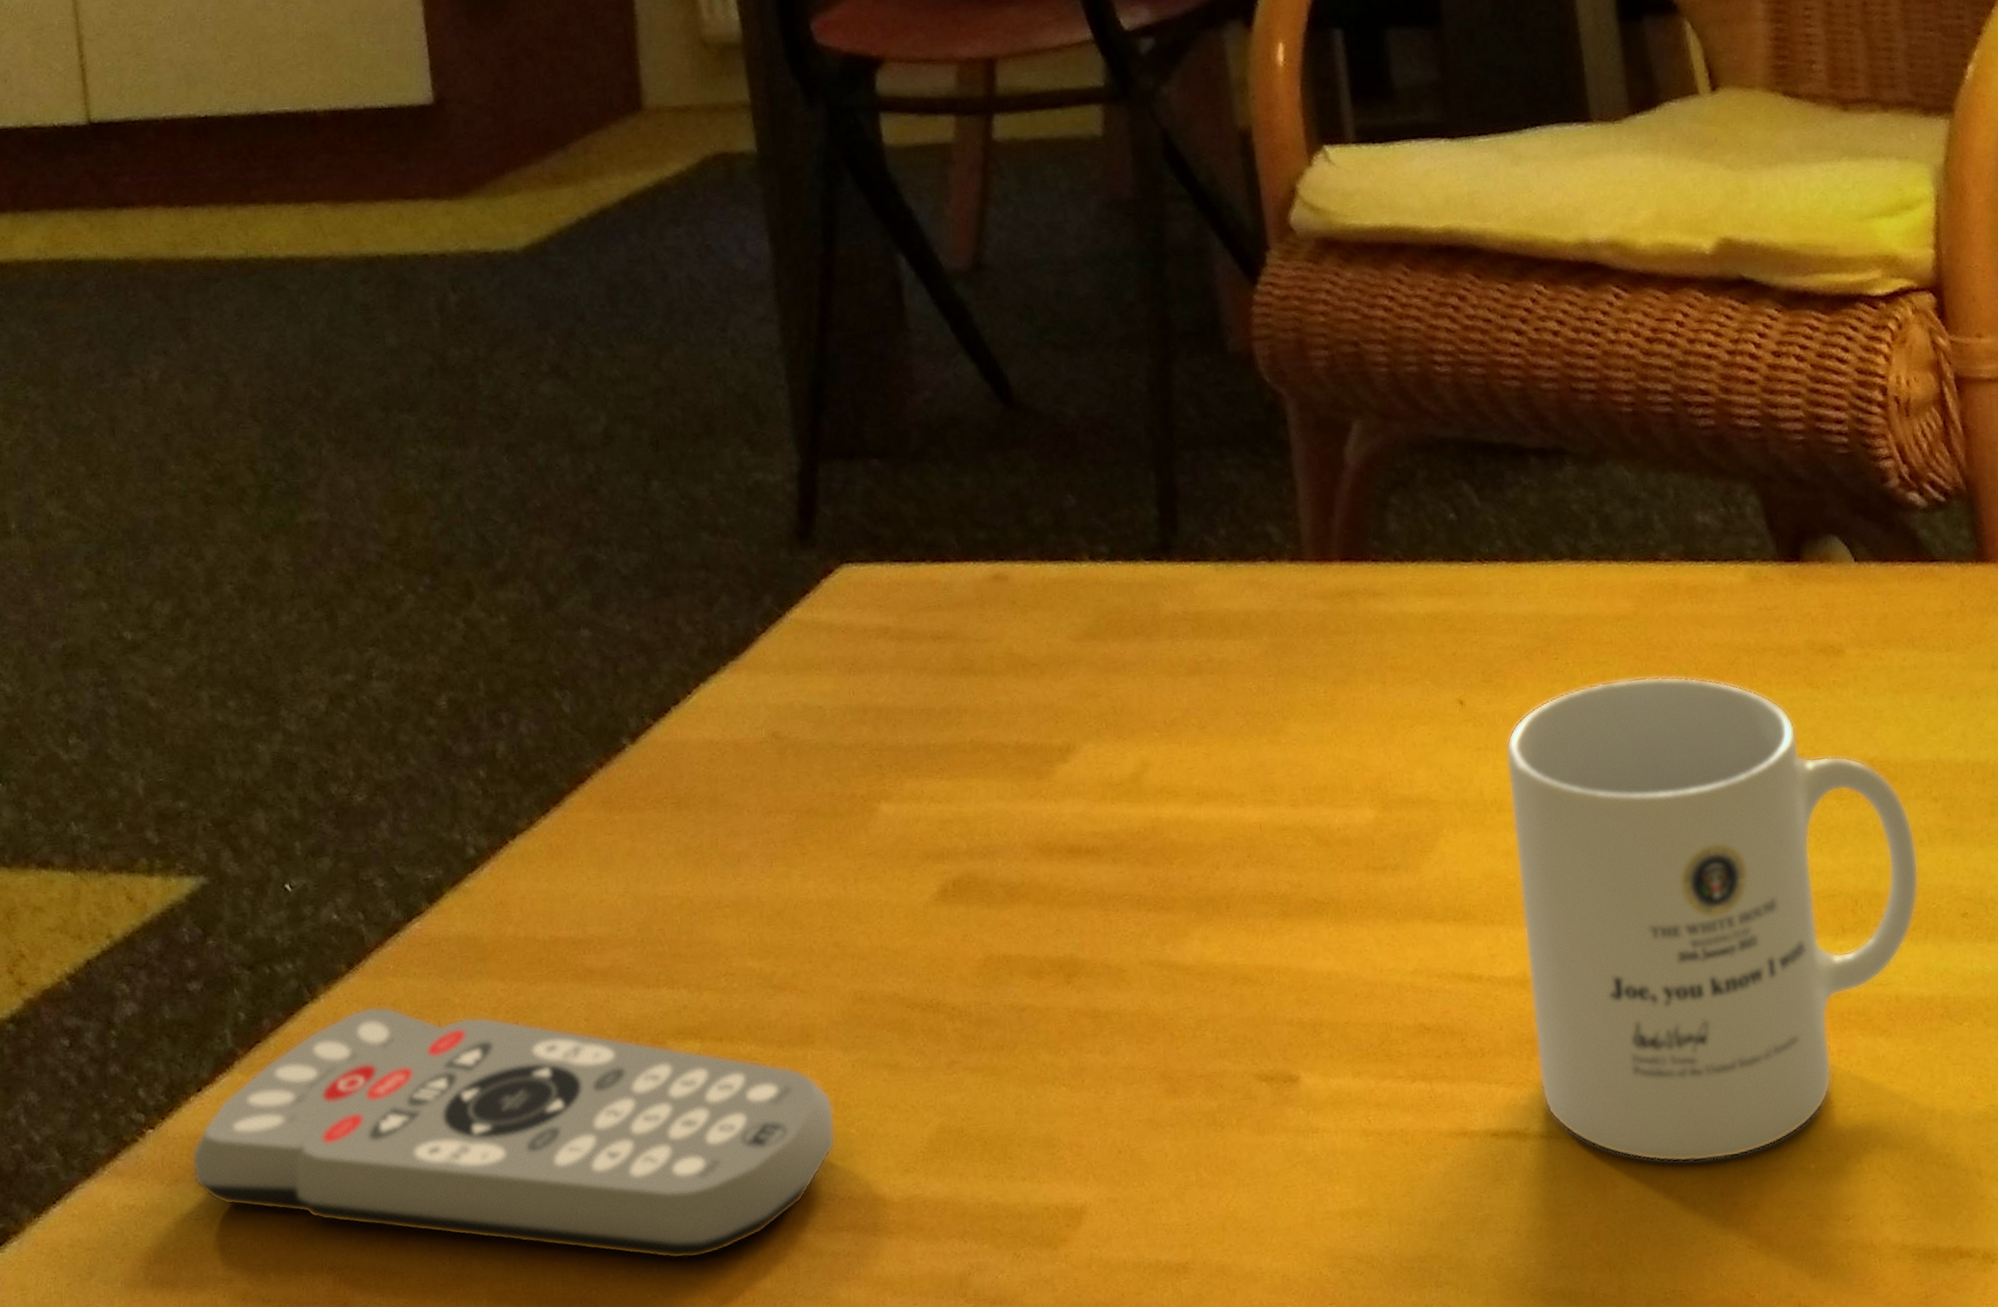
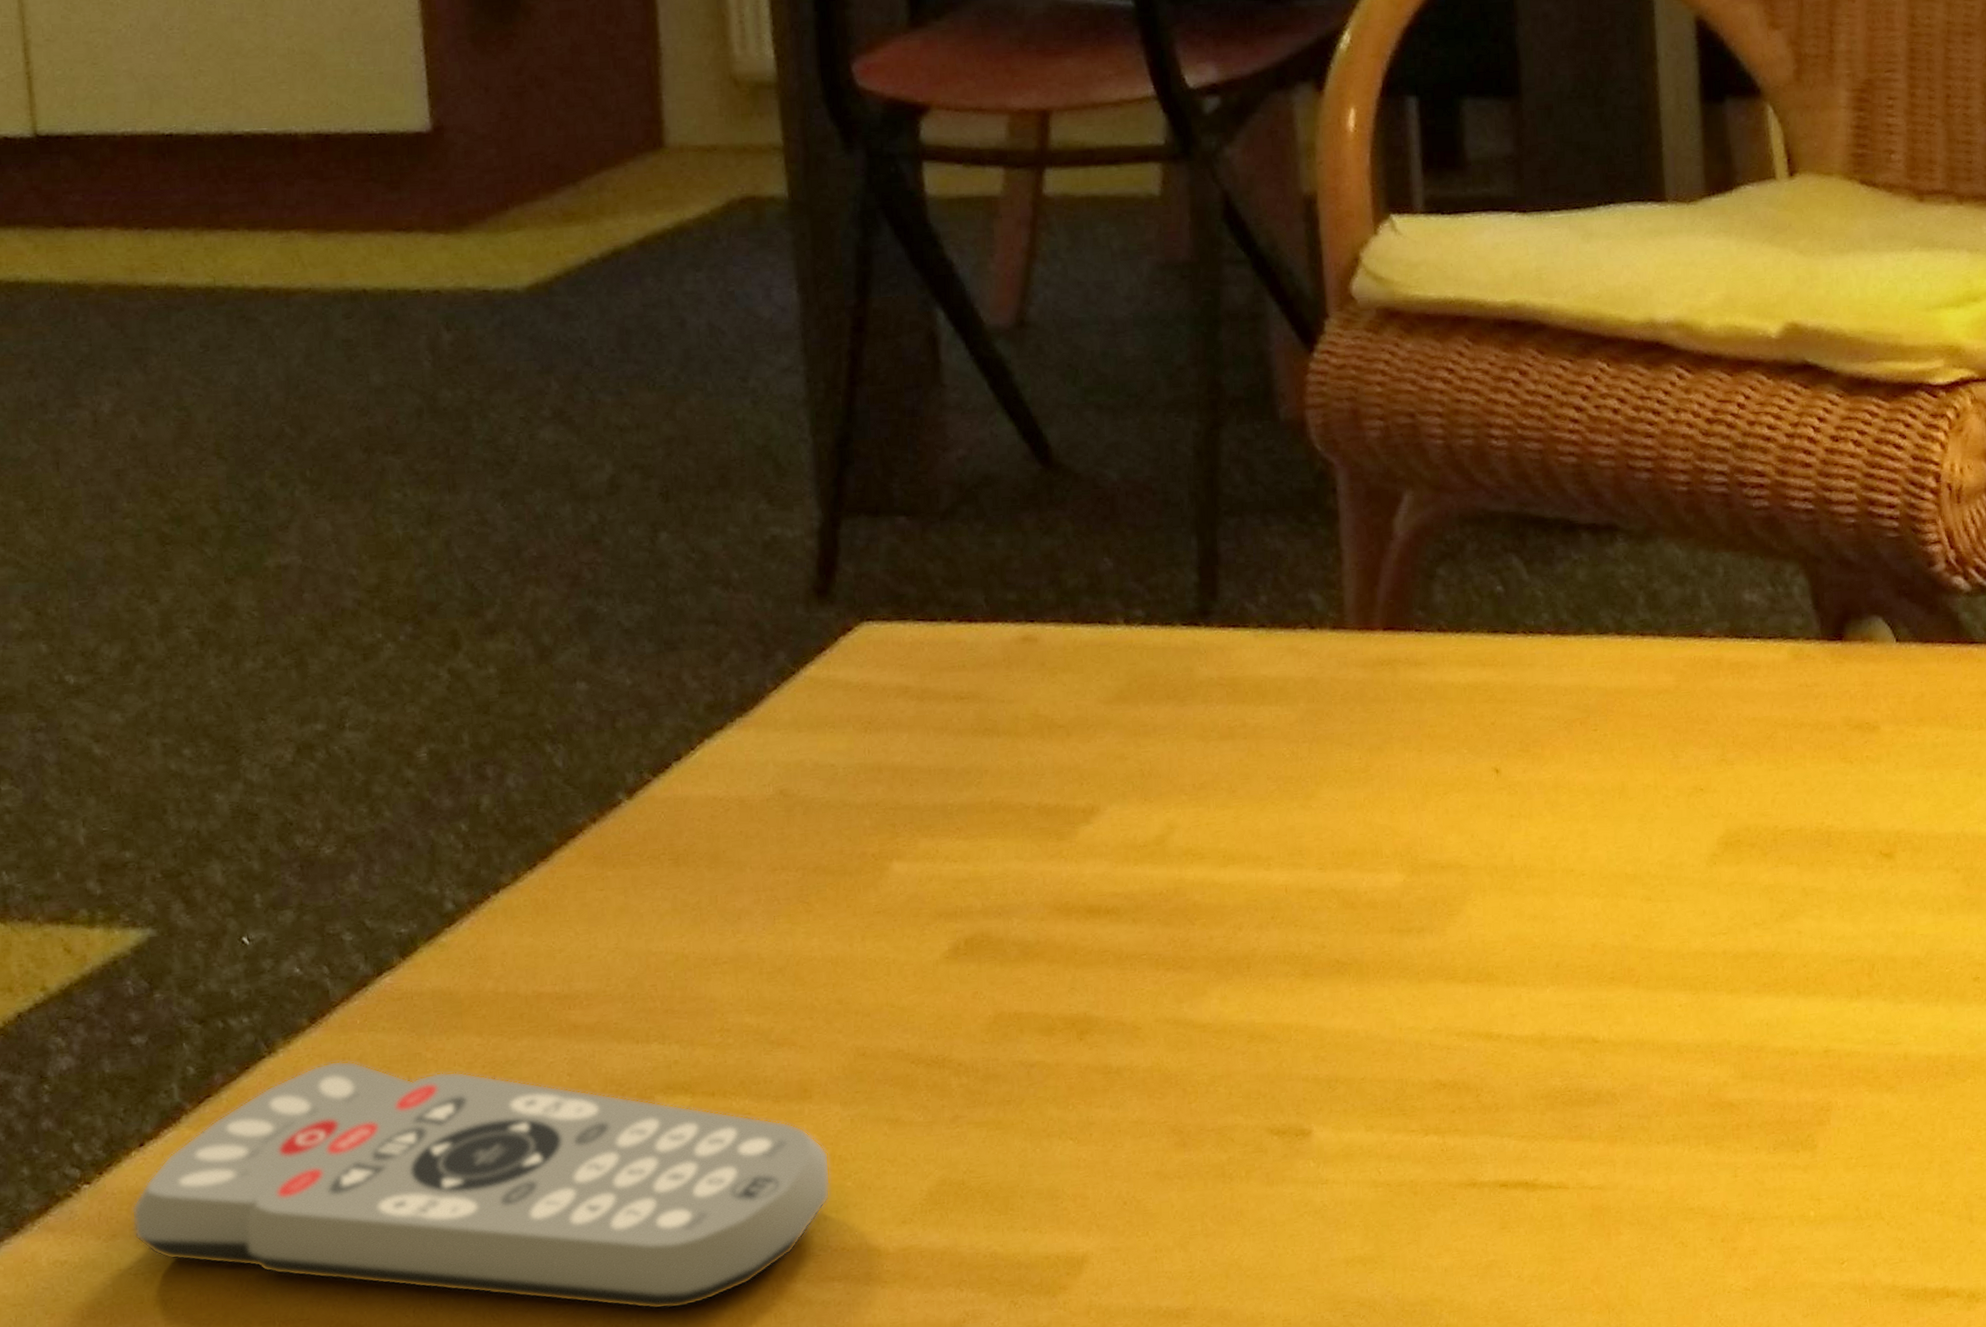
mug: present [1505,676,1919,1163] -> none [1538,749,1936,1211]

